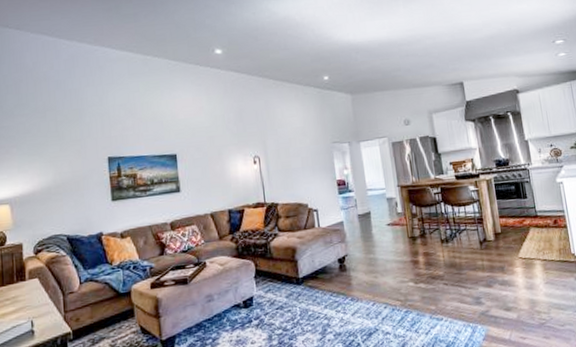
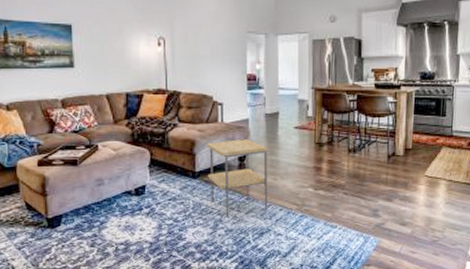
side table: none [307,241,373,321] -> present [207,139,268,218]

